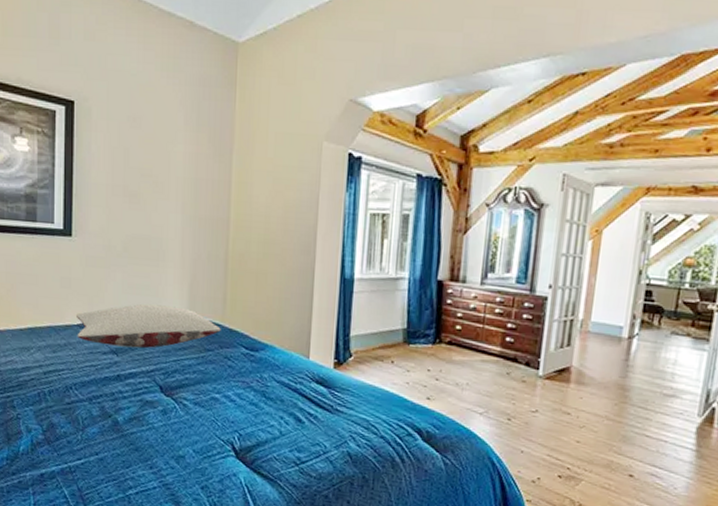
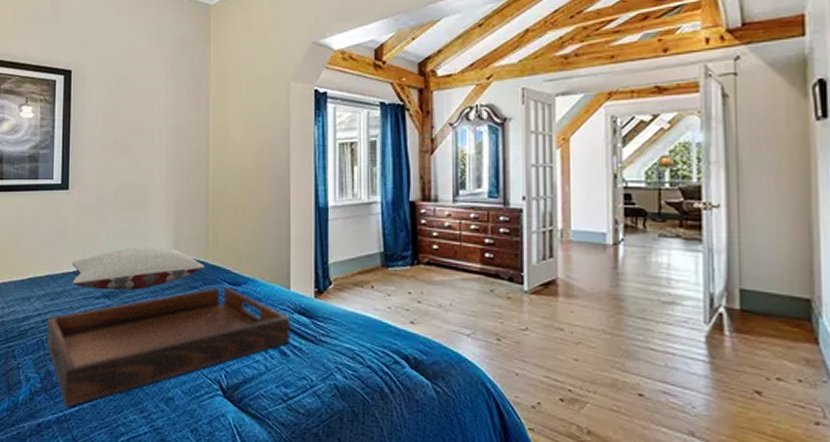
serving tray: none [49,351,309,460] -> present [47,287,292,407]

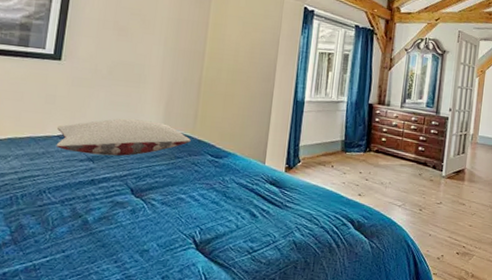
serving tray: present [47,287,292,407] -> none [21,158,263,258]

